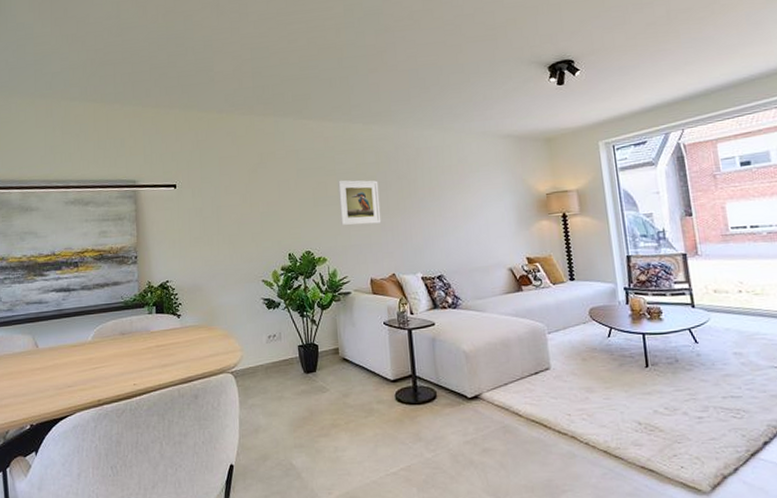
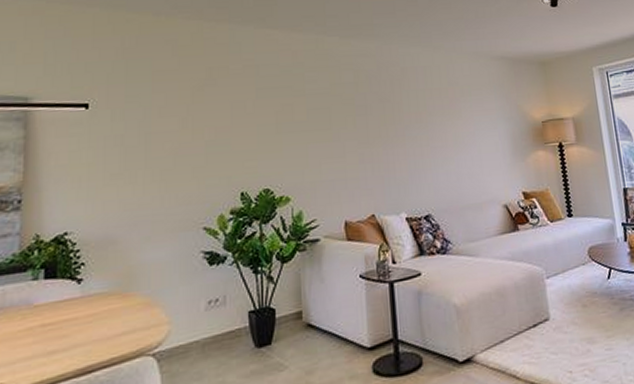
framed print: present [338,180,382,226] -> none [308,102,360,157]

